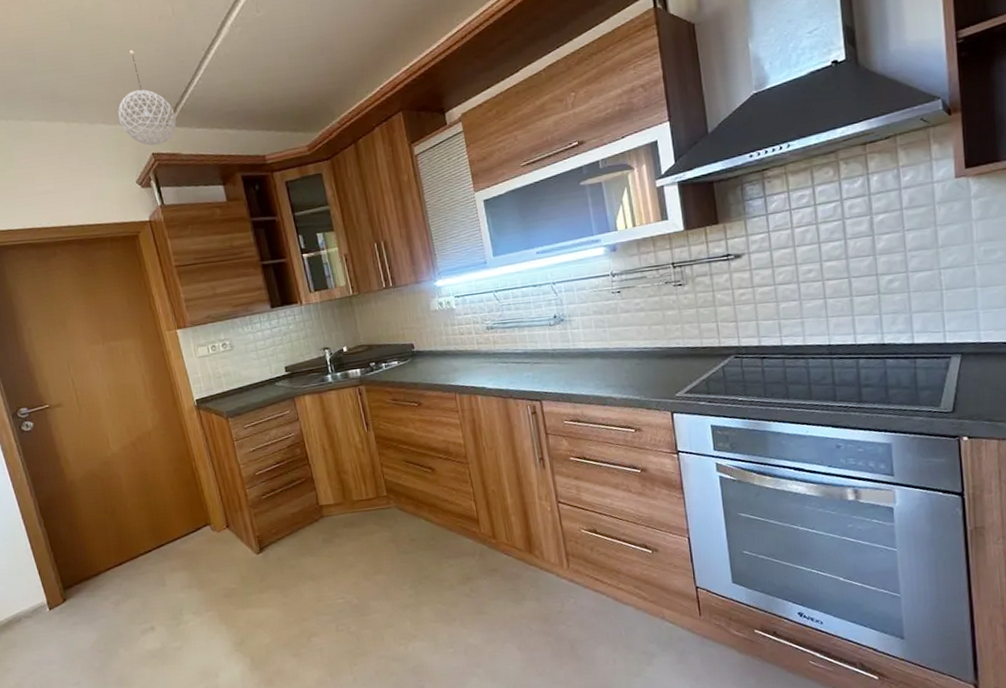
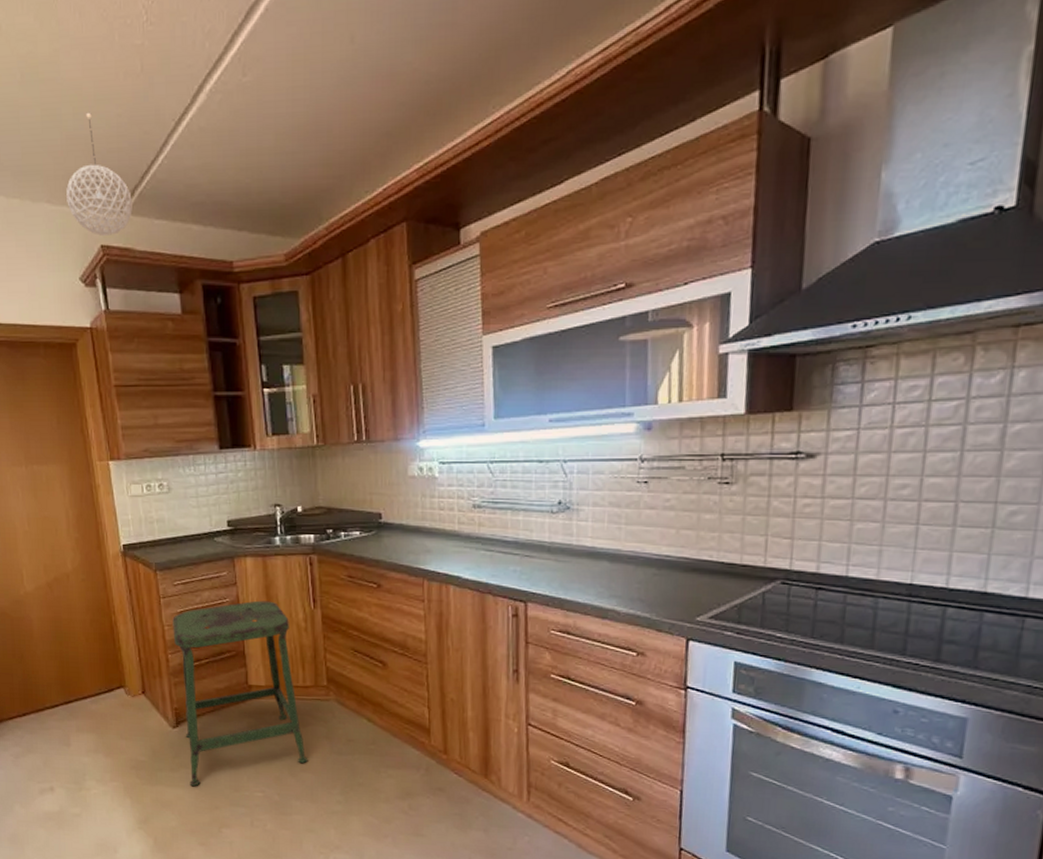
stool: none [246,430,379,603] -> present [172,600,308,786]

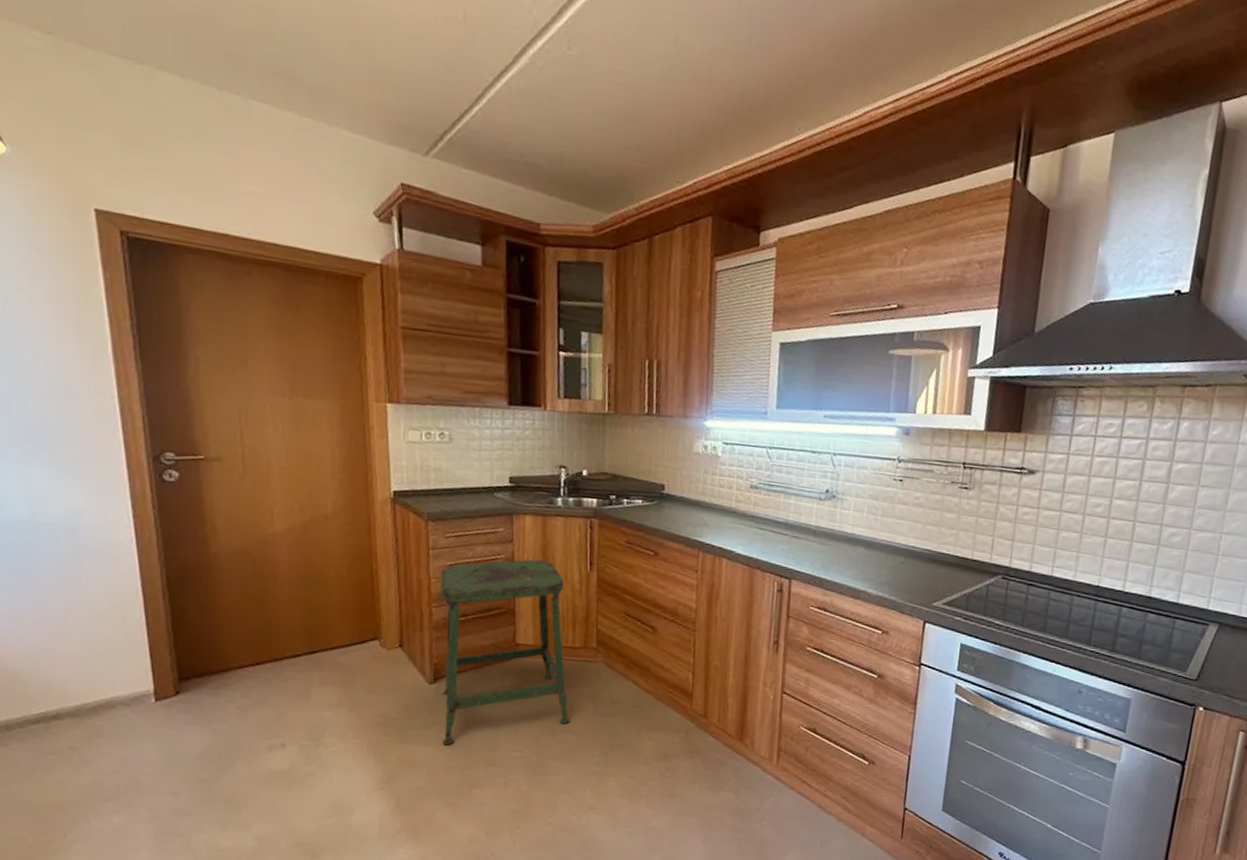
pendant light: present [66,112,133,236] -> none [367,47,440,176]

